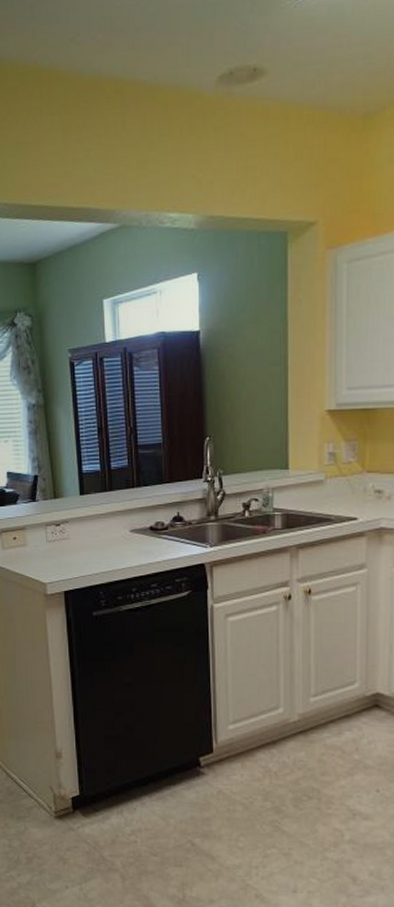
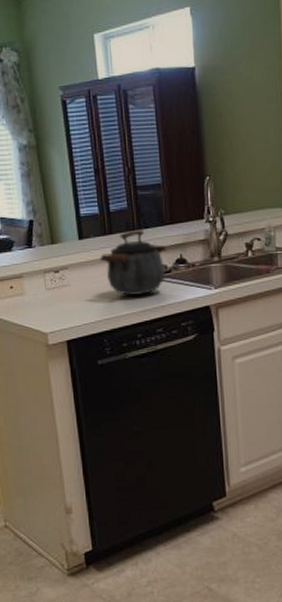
kettle: none [99,487,165,551] -> present [100,229,167,296]

